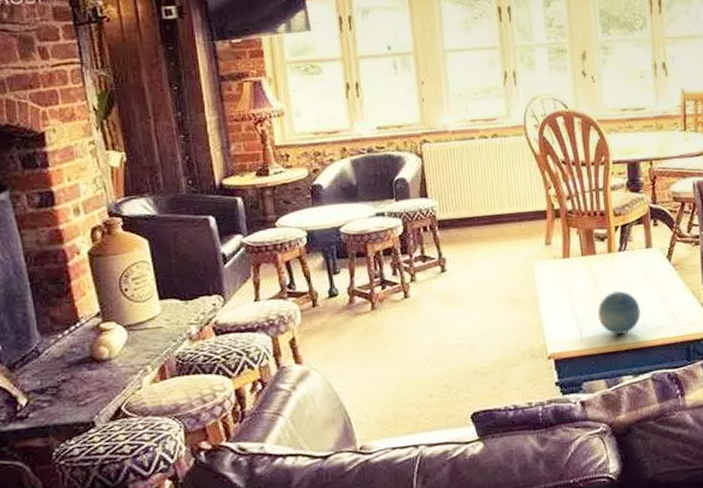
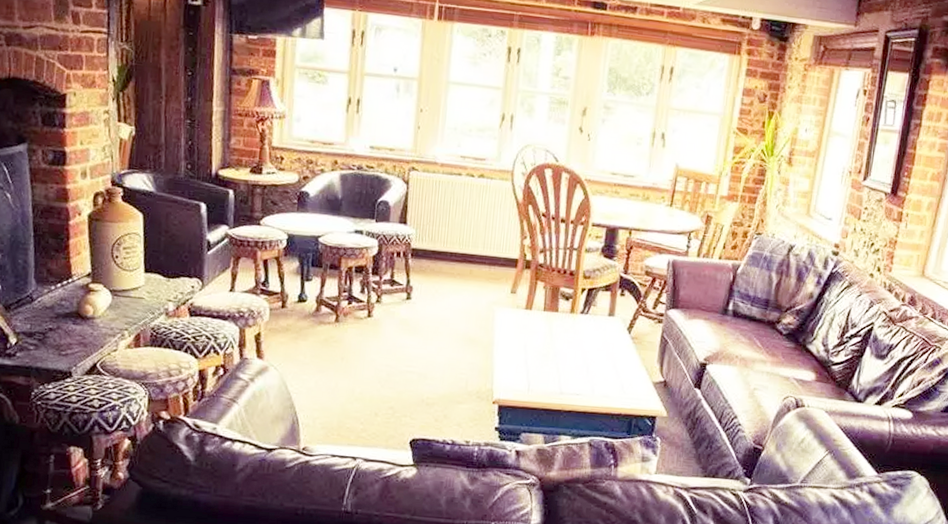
decorative ball: present [598,291,641,335] -> none [548,352,591,395]

